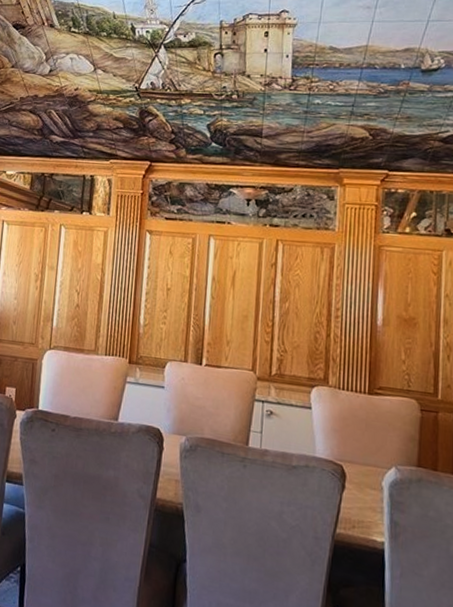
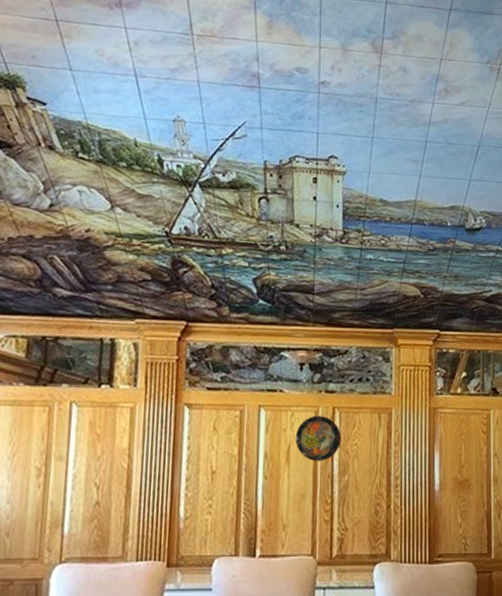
decorative plate: none [240,246,284,288] -> present [295,415,341,461]

